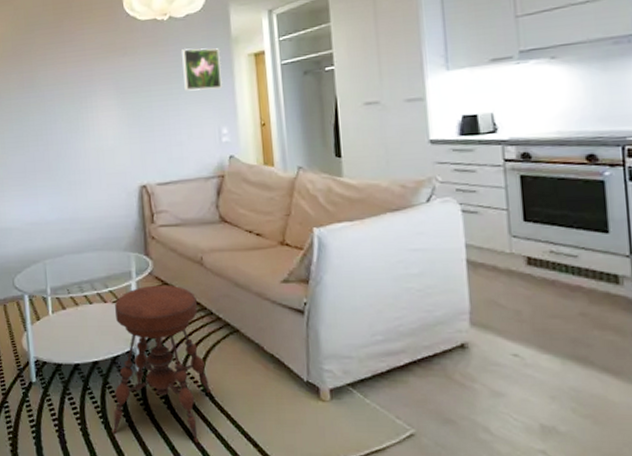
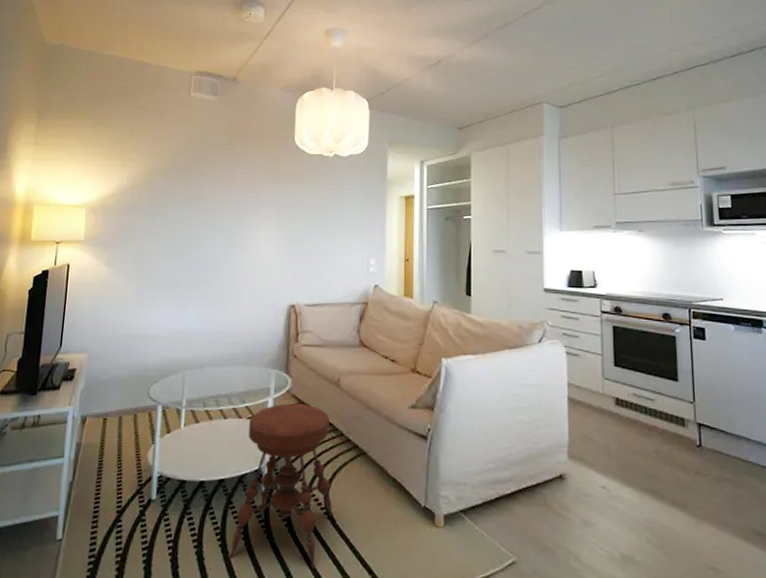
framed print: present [182,48,223,91] -> none [341,184,376,224]

